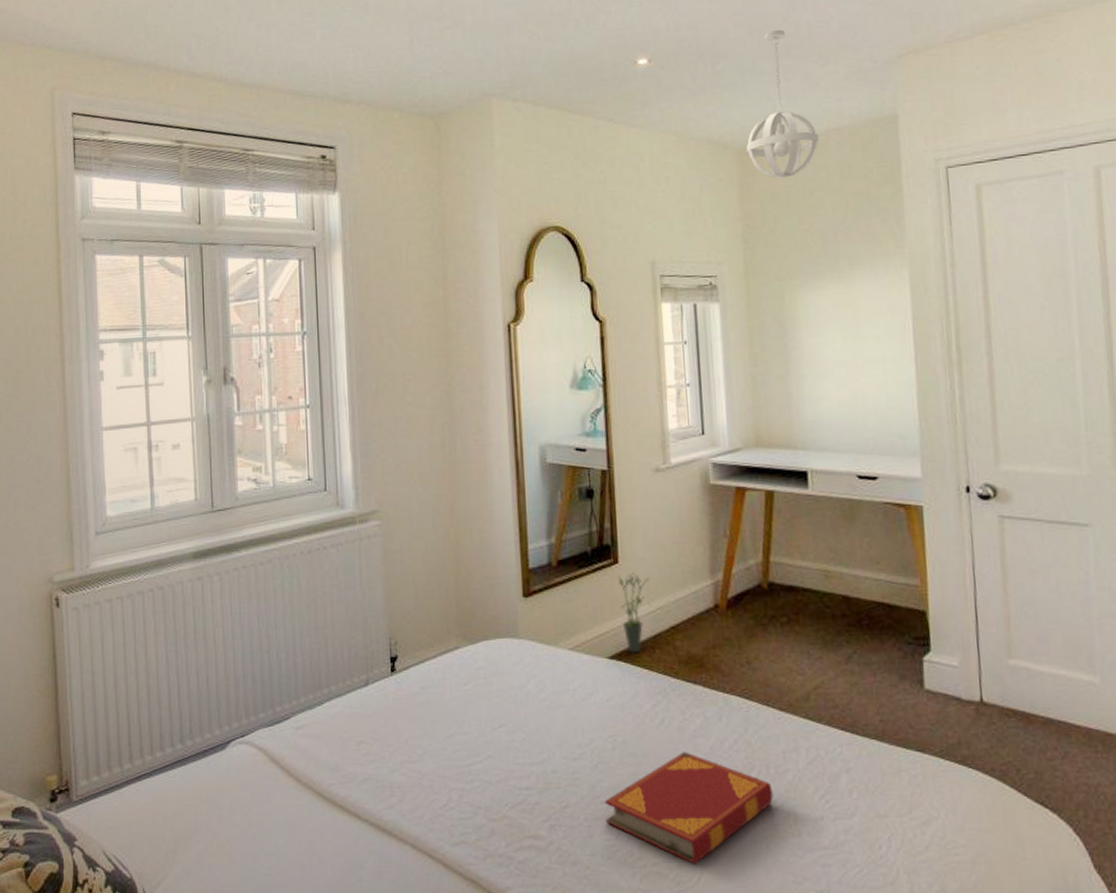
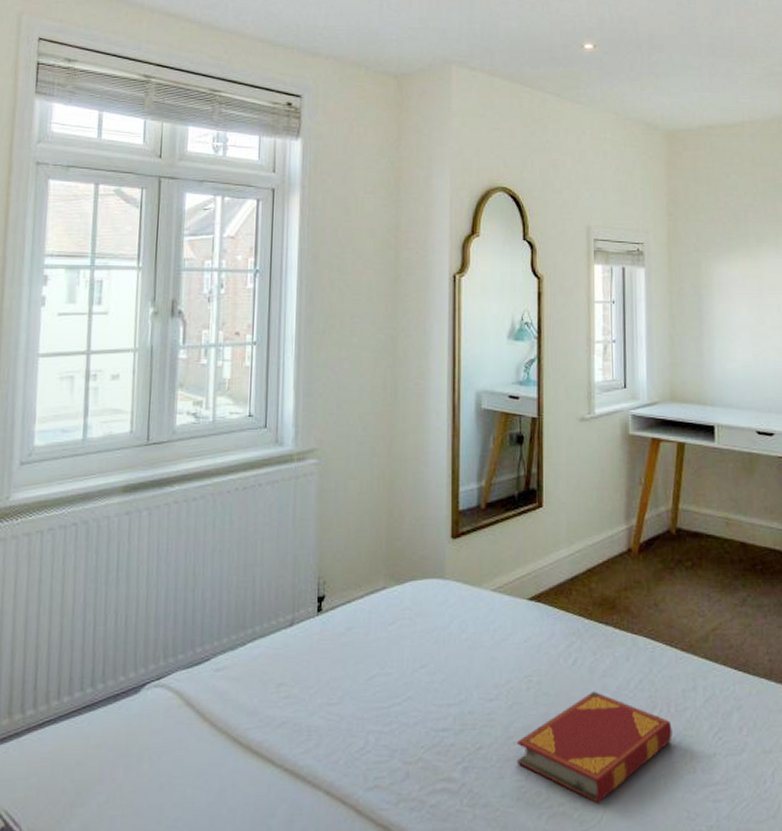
potted plant: present [617,572,649,653] -> none [541,516,570,595]
pendant light: present [746,29,820,178] -> none [674,31,736,160]

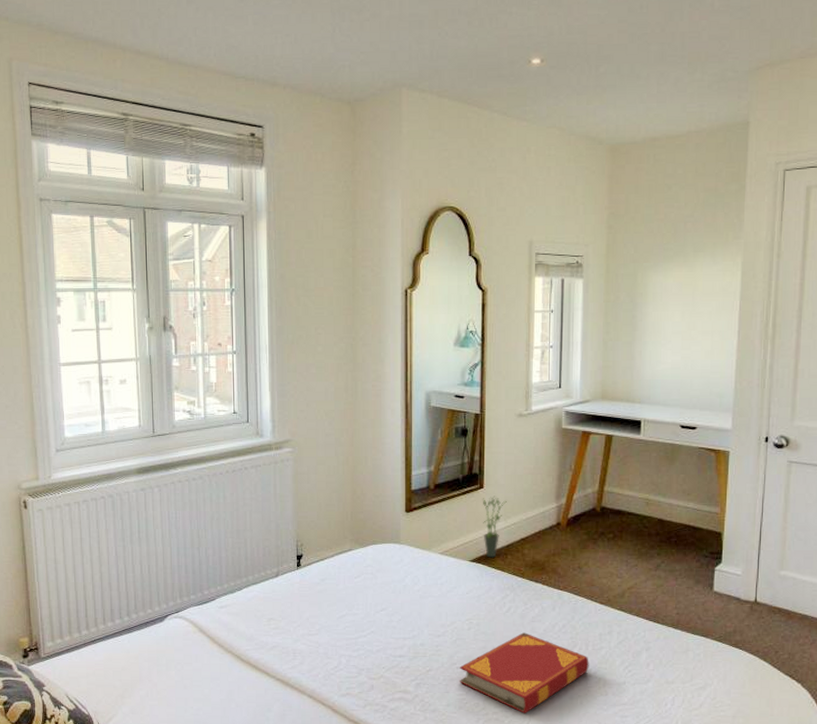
potted plant: none [541,516,570,595] -> present [482,496,507,558]

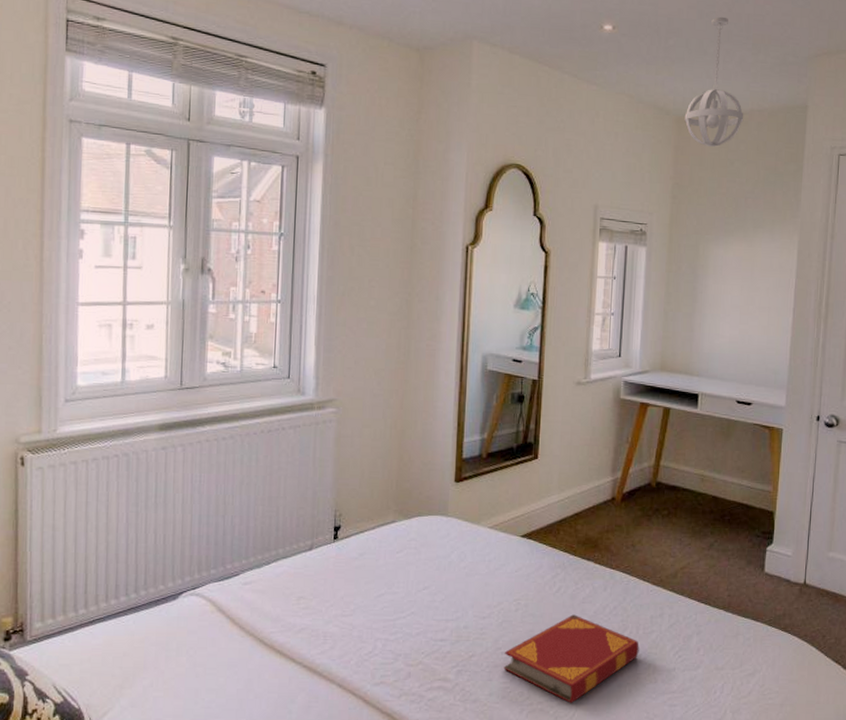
potted plant: present [482,496,507,558] -> none [536,467,561,534]
pendant light: none [618,37,681,173] -> present [684,16,744,147]

